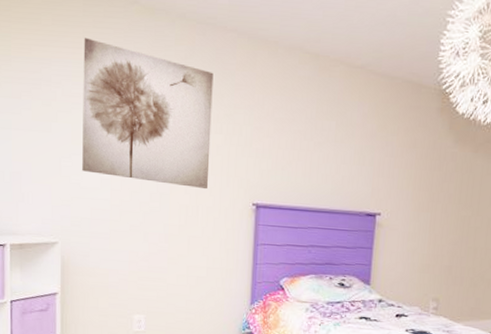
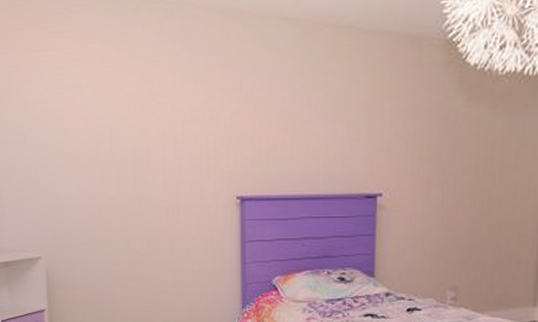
wall art: present [82,37,214,190] -> none [50,37,188,187]

